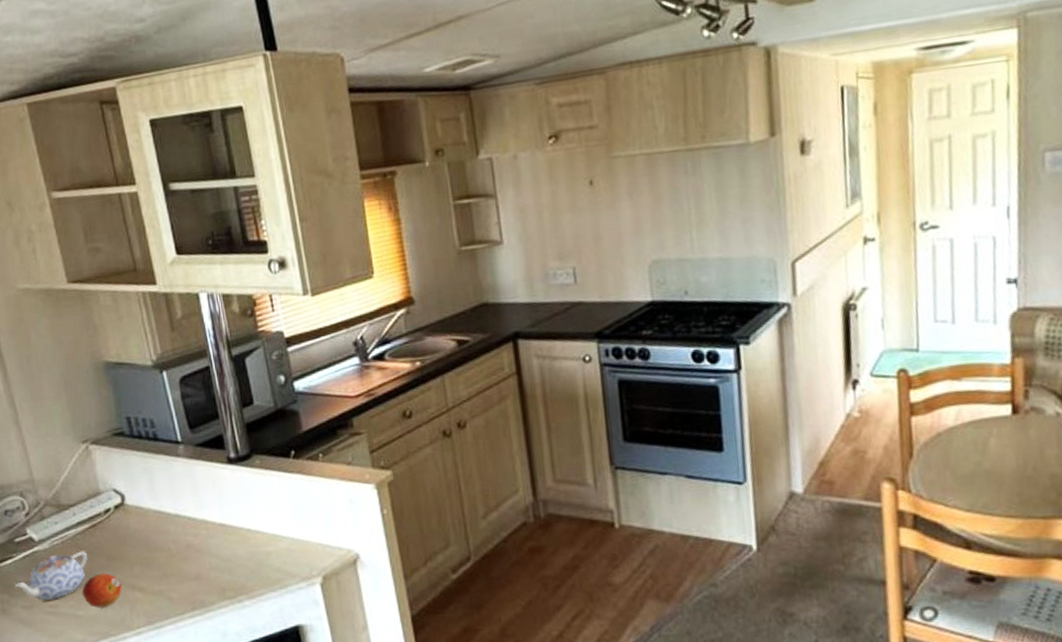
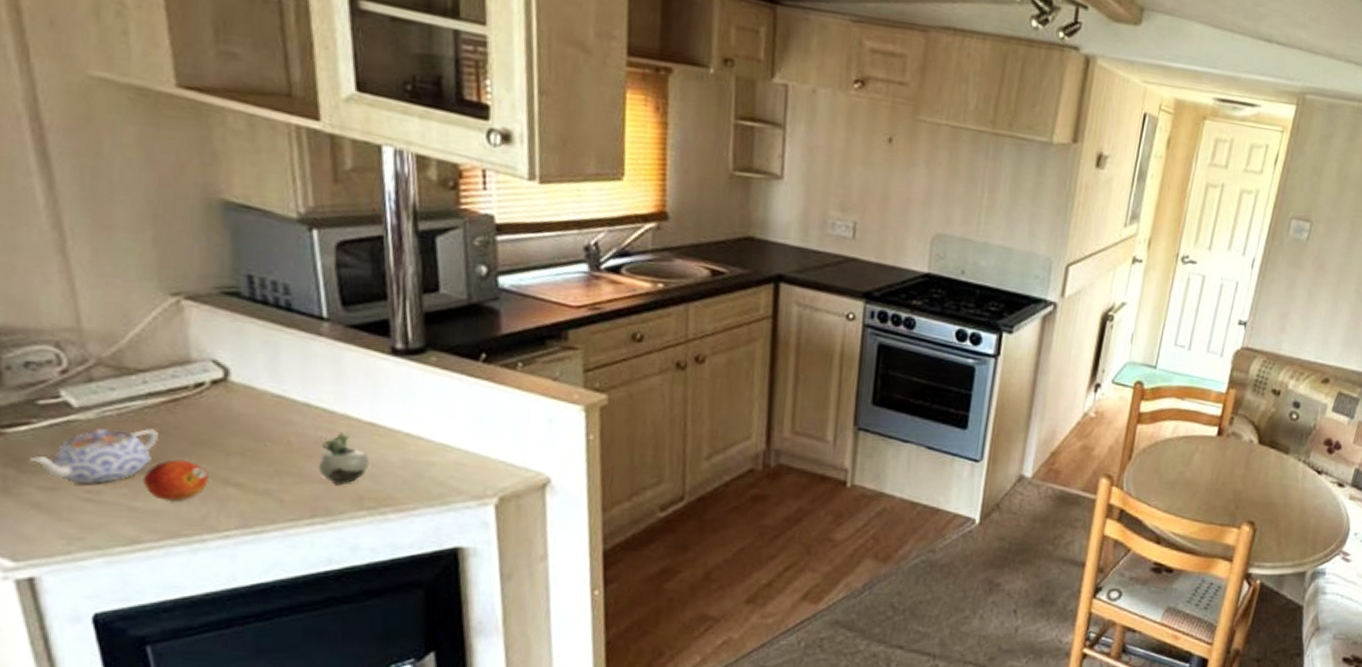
succulent plant: none [154,534,226,581] -> present [265,431,370,485]

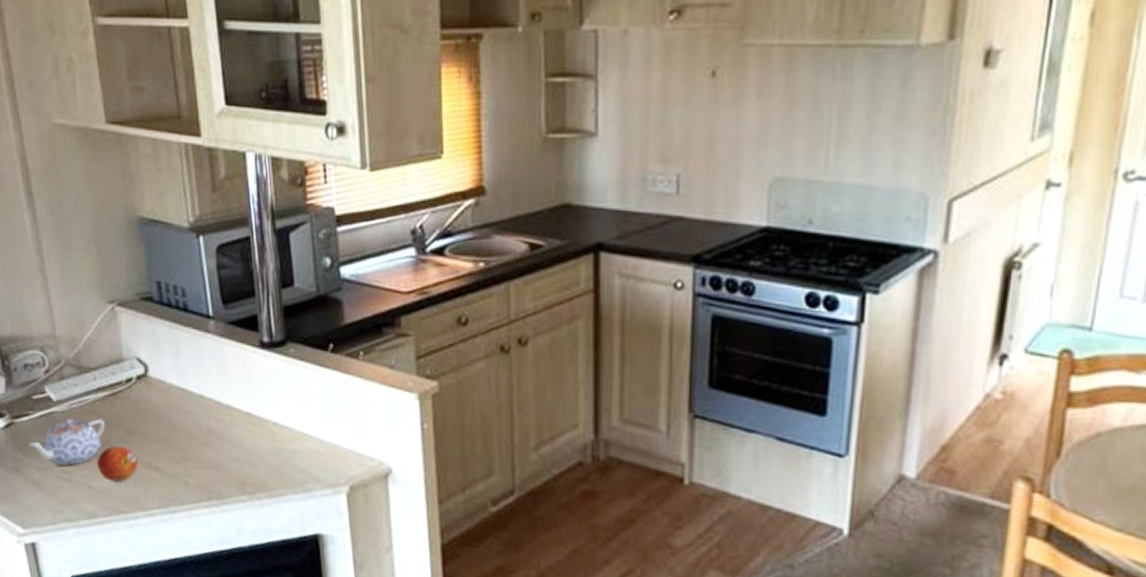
succulent plant: present [265,431,370,485] -> none [174,421,248,471]

